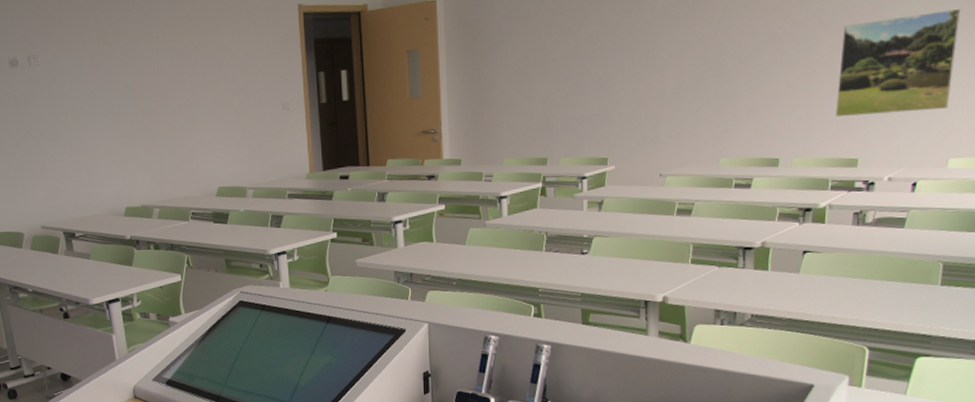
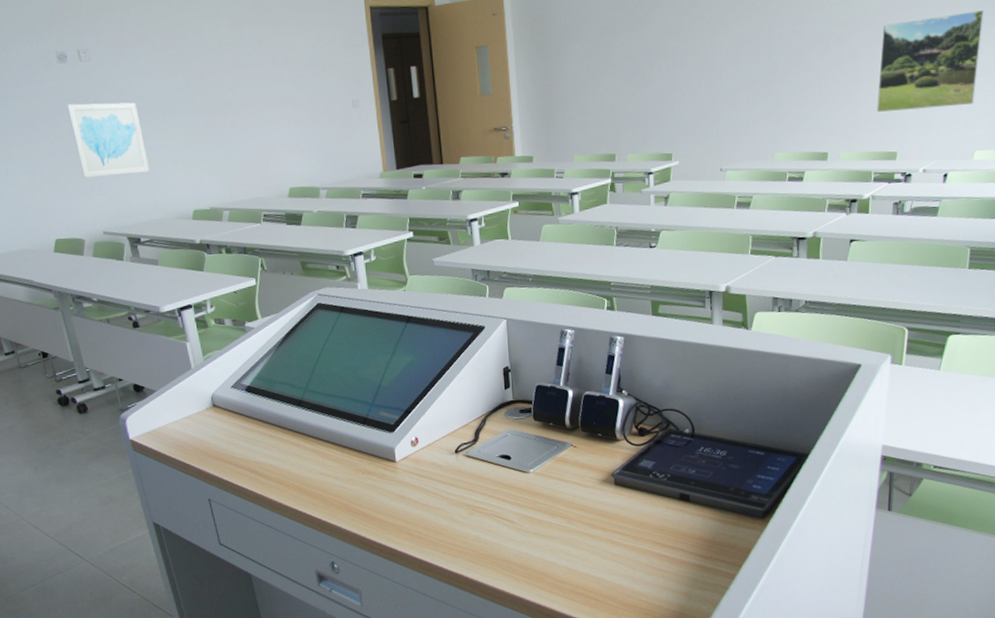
wall art: none [15,104,88,175] -> present [67,102,150,178]

